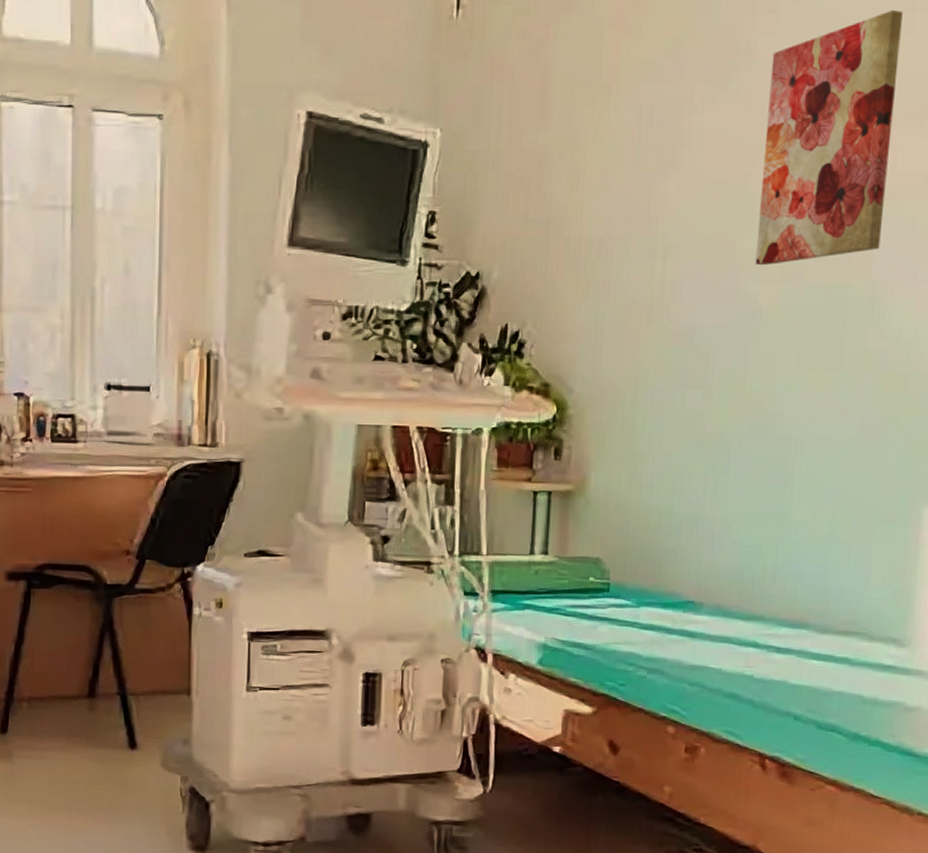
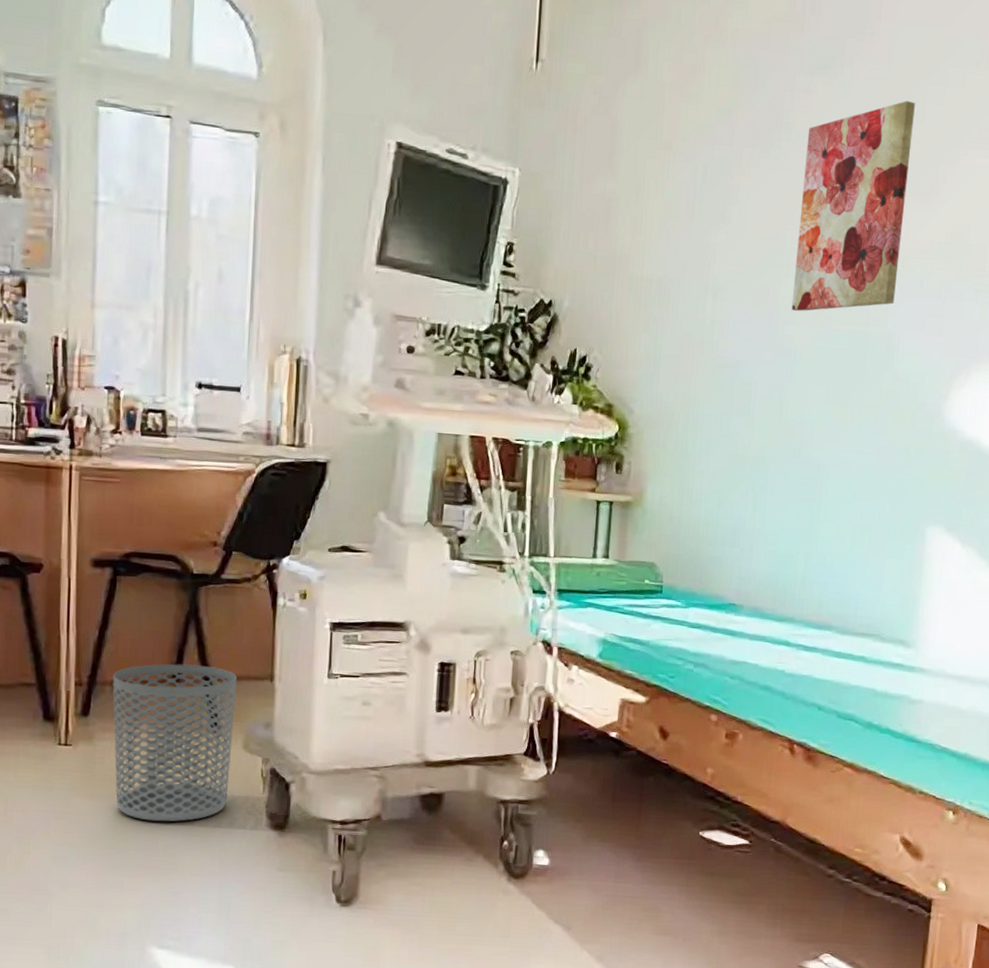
waste bin: none [29,678,153,843] -> present [112,663,237,822]

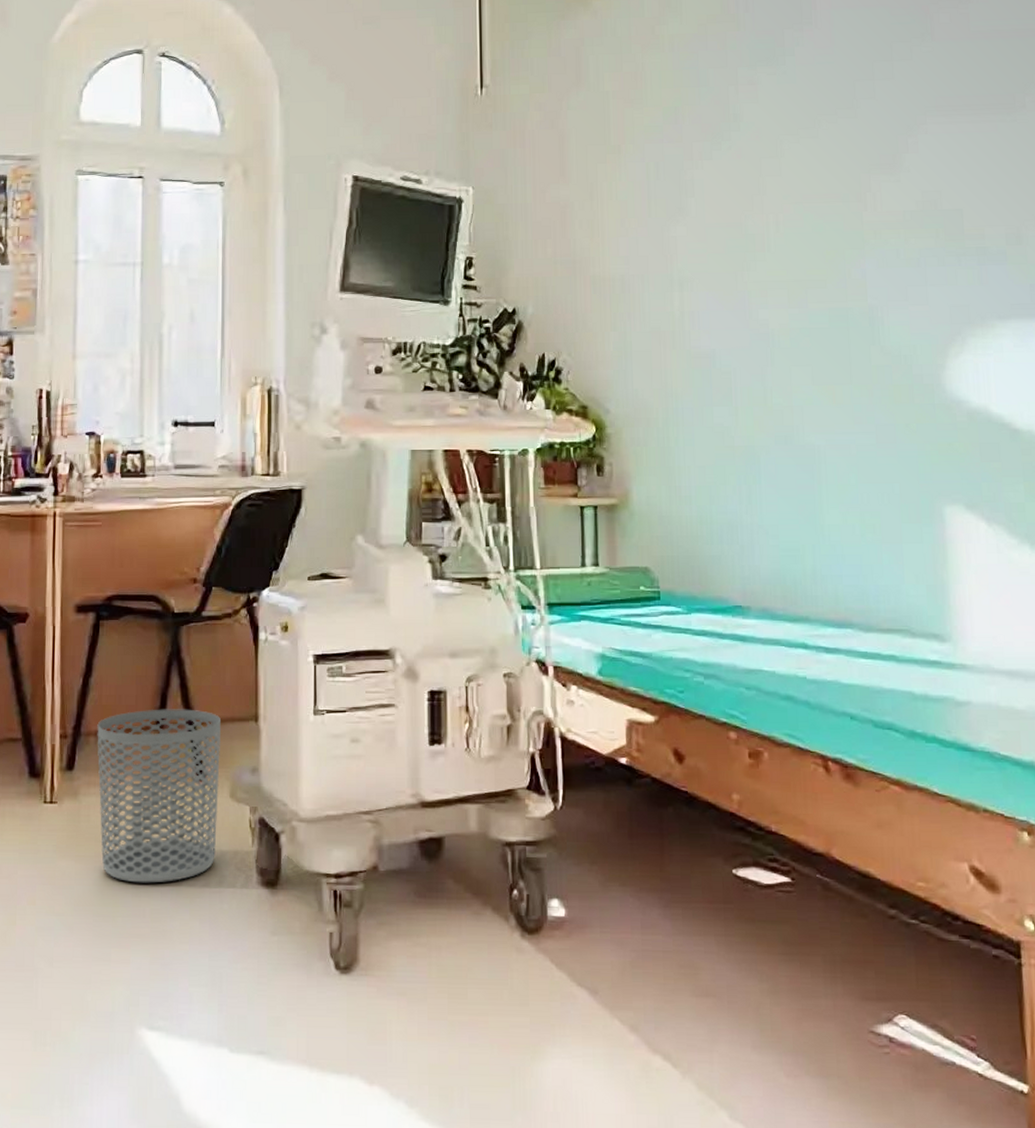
wall art: present [791,101,915,312] -> none [757,80,871,295]

